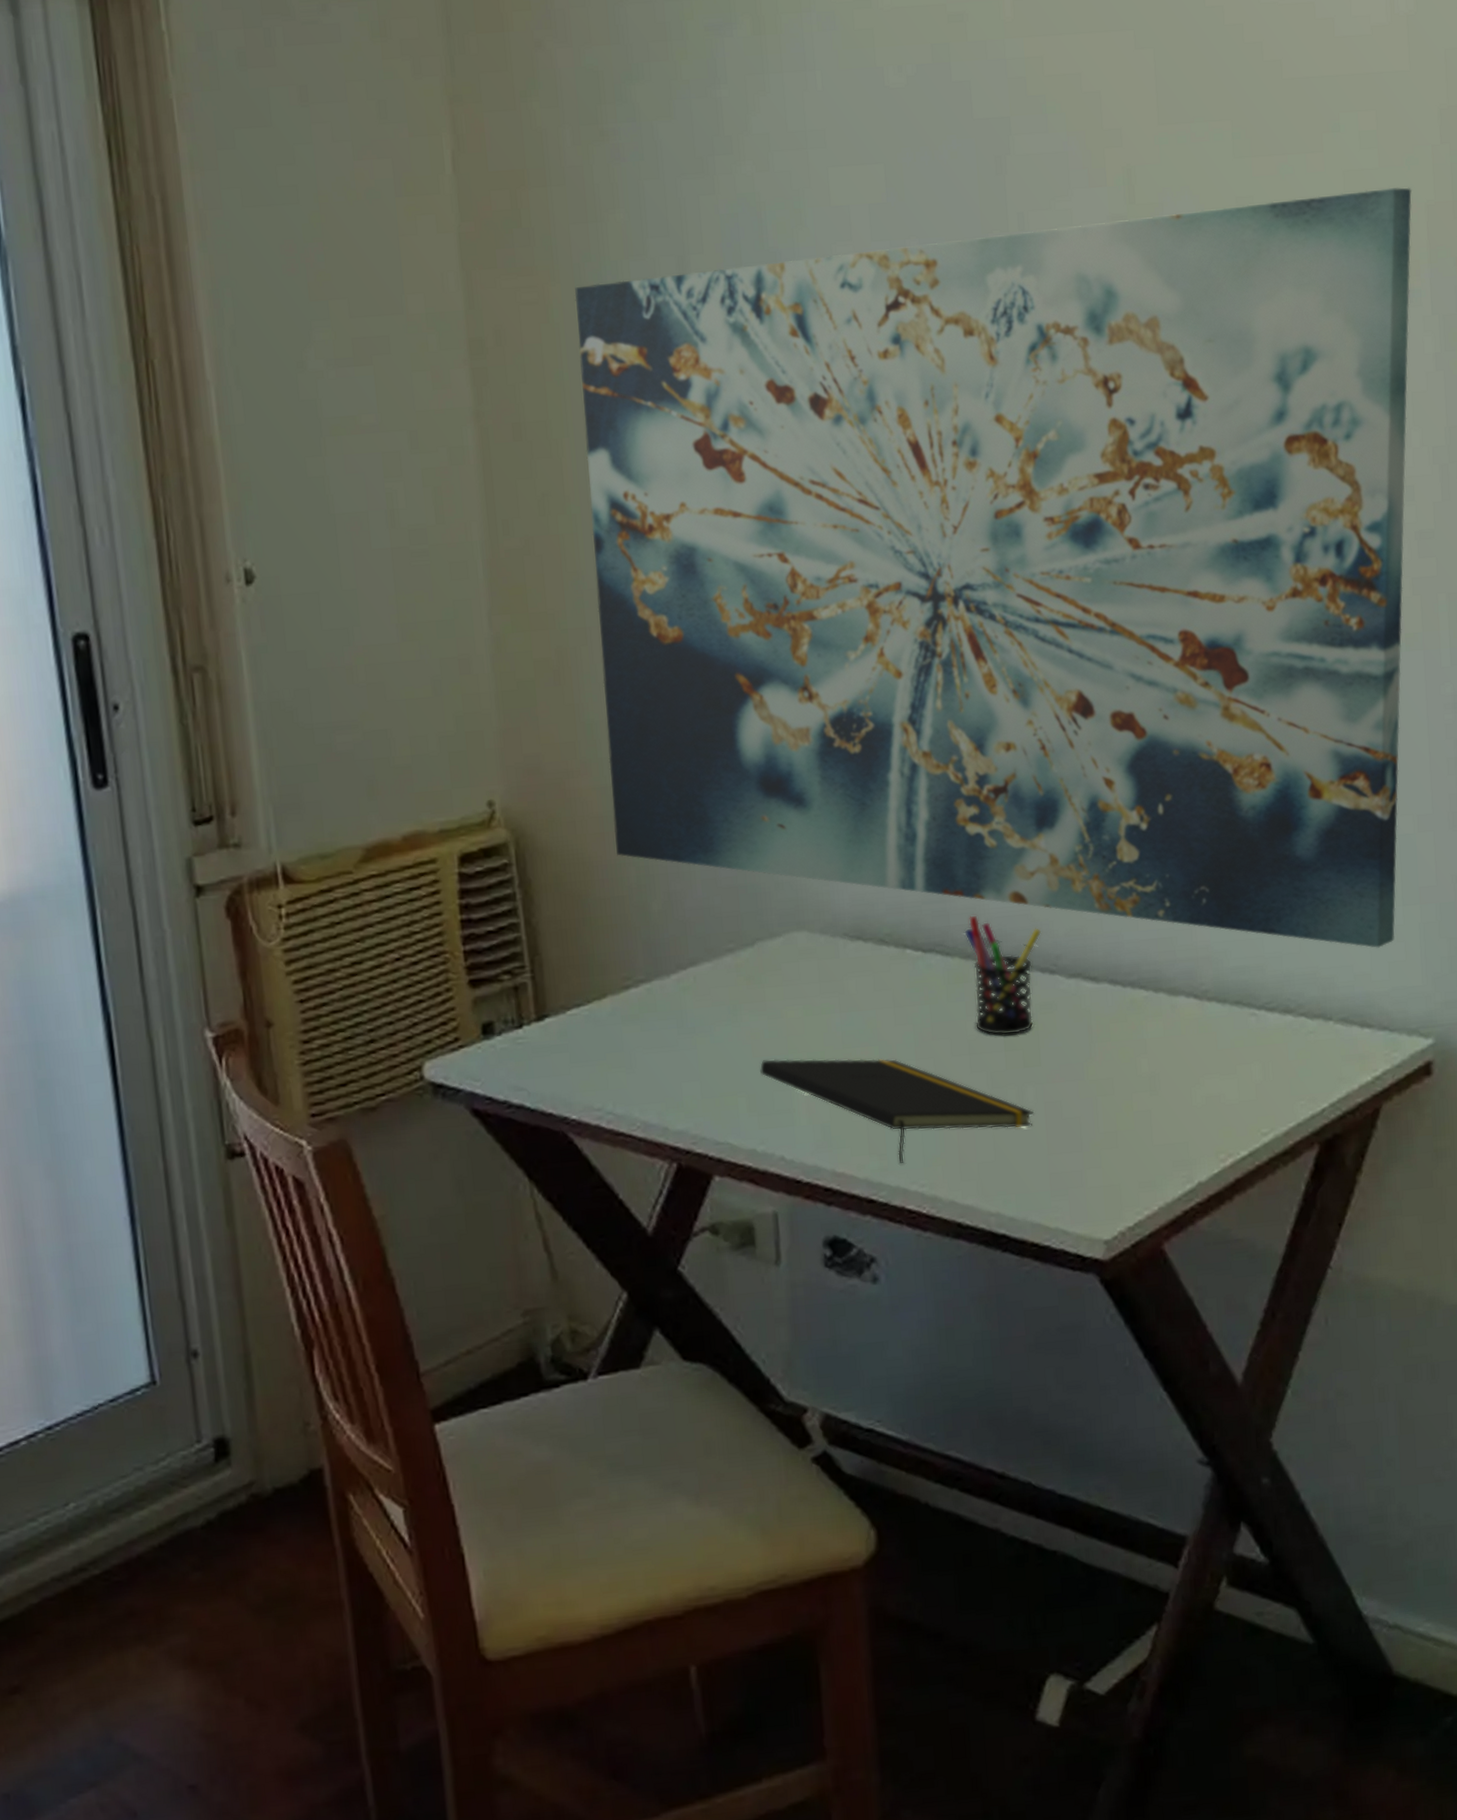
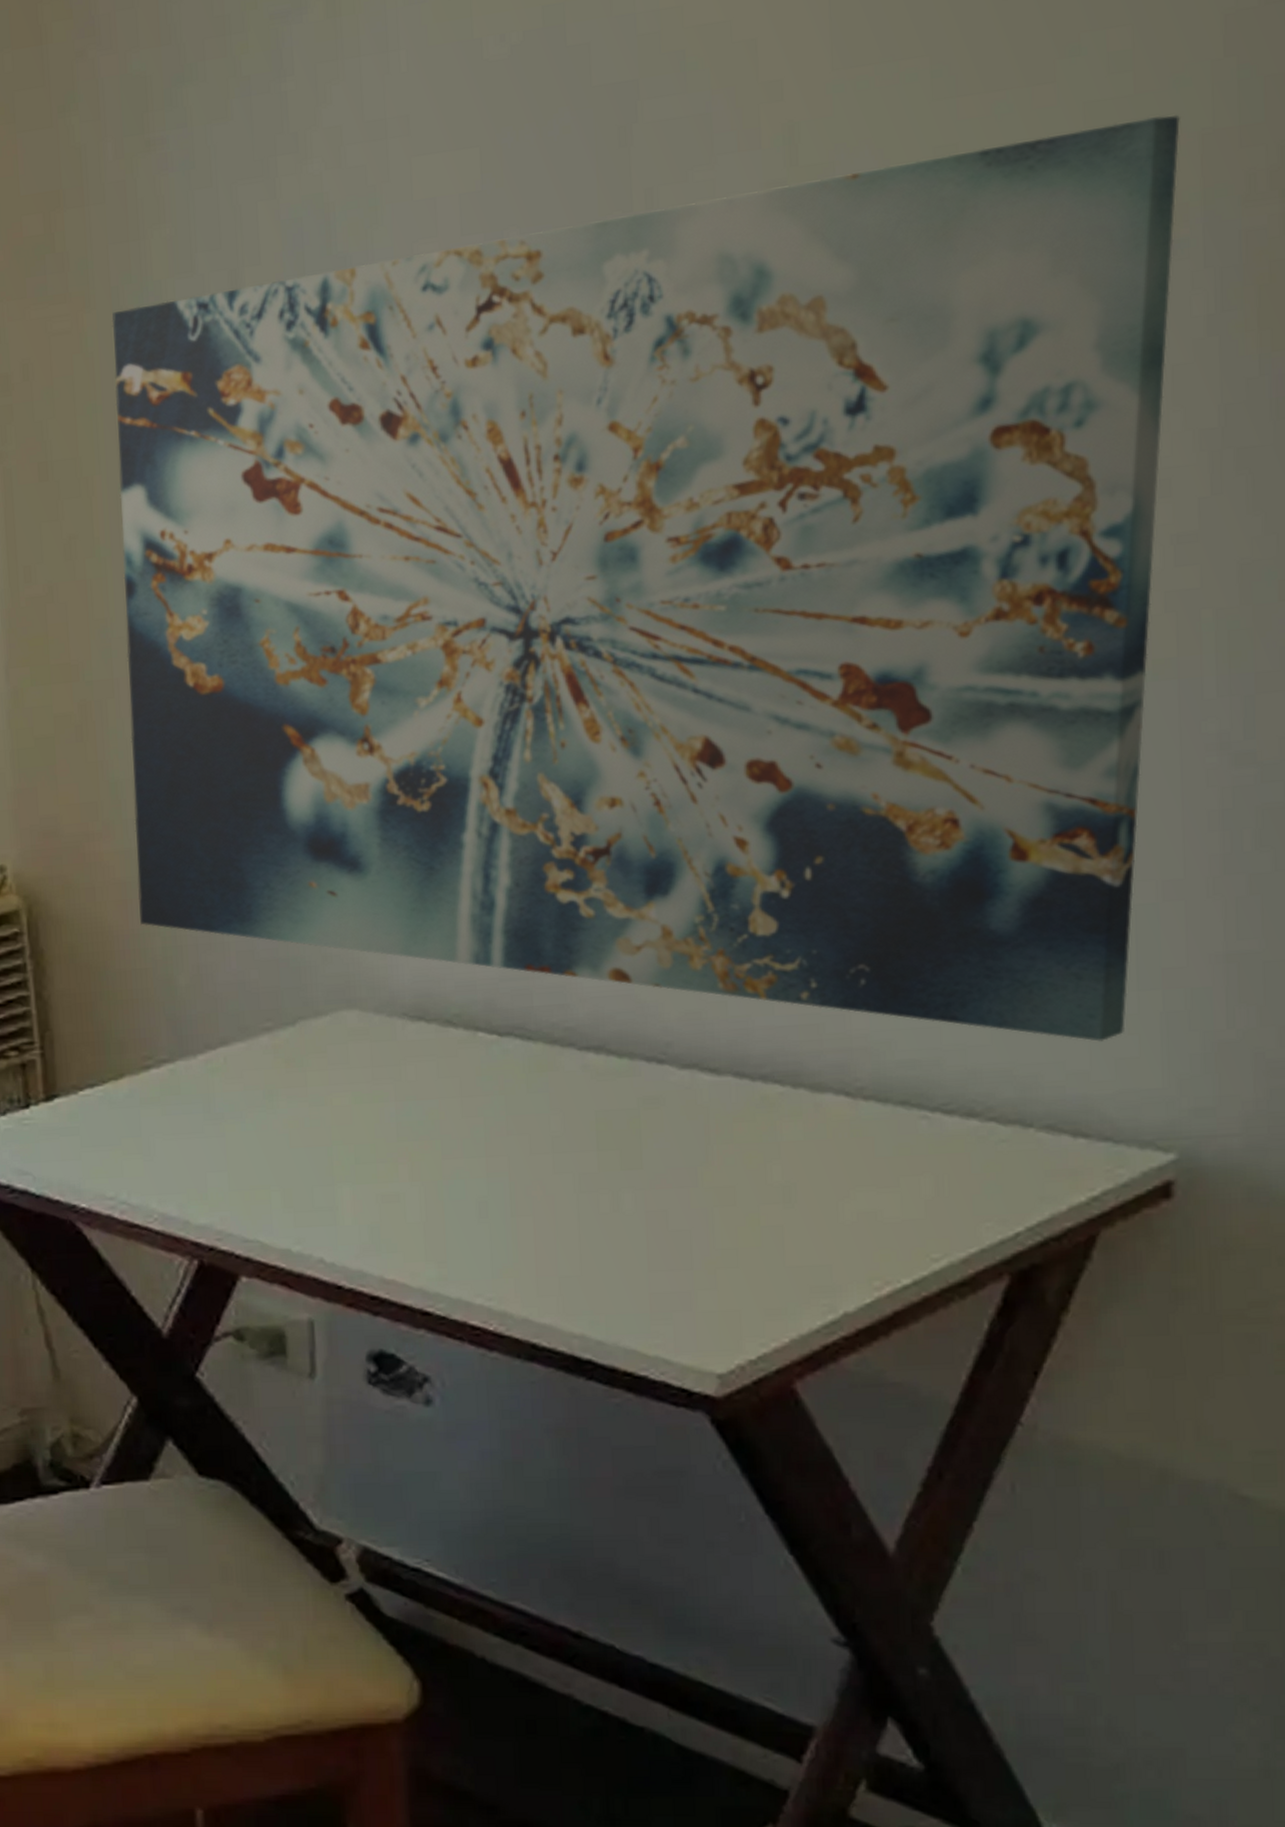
notepad: present [760,1058,1035,1163] -> none [298,1150,633,1273]
pen holder: present [964,915,1042,1036] -> none [551,995,649,1133]

